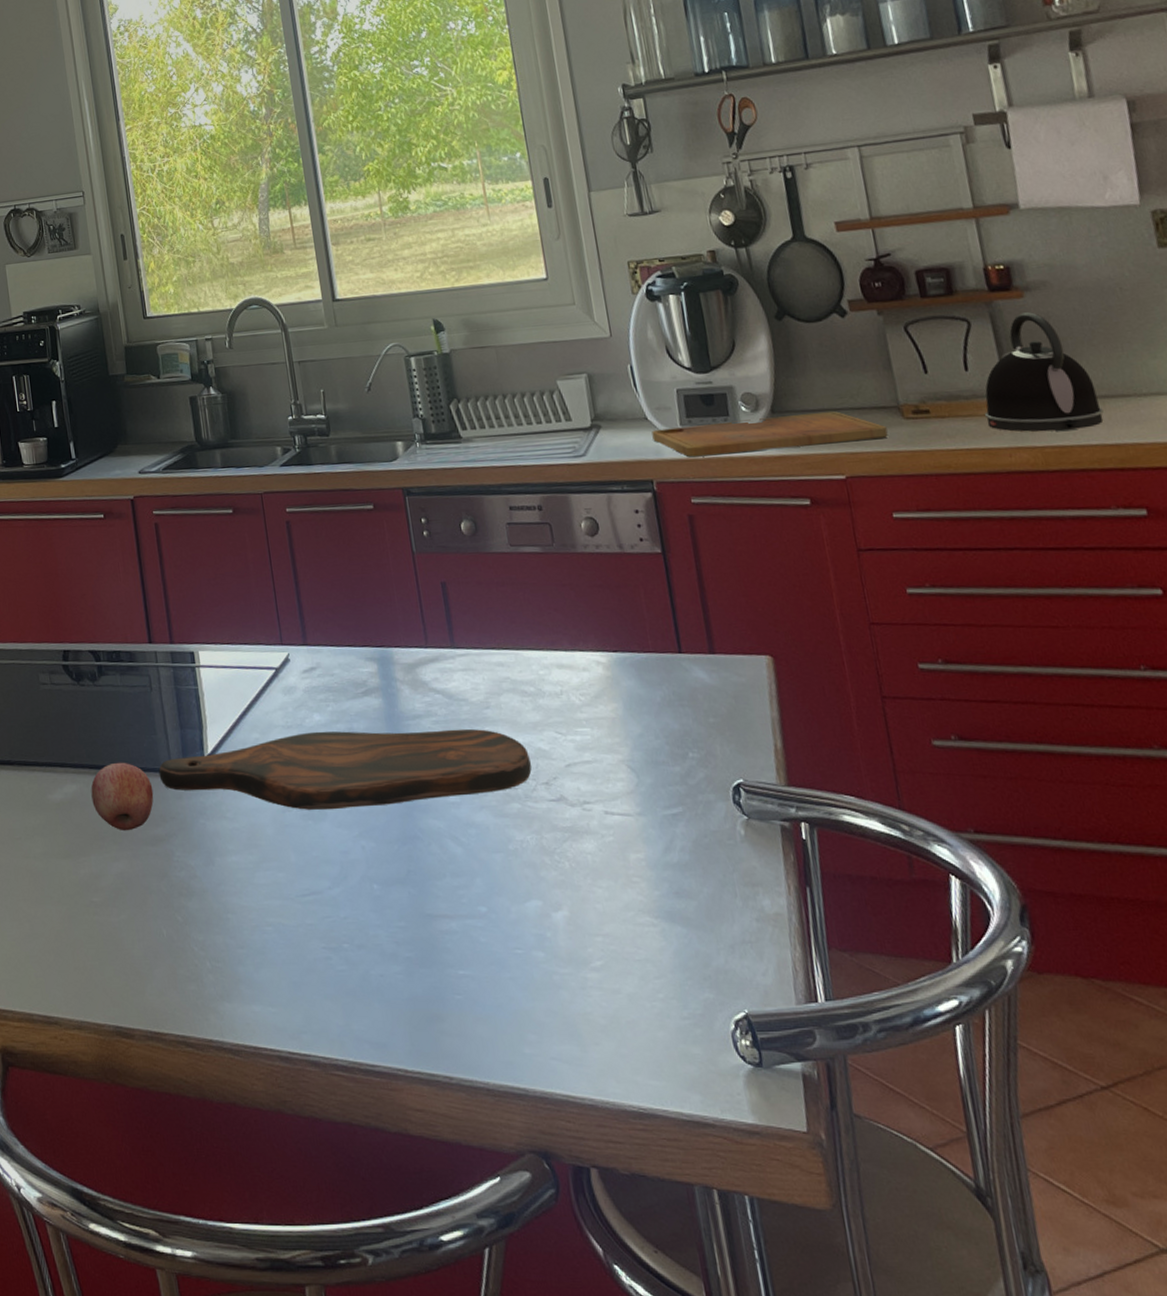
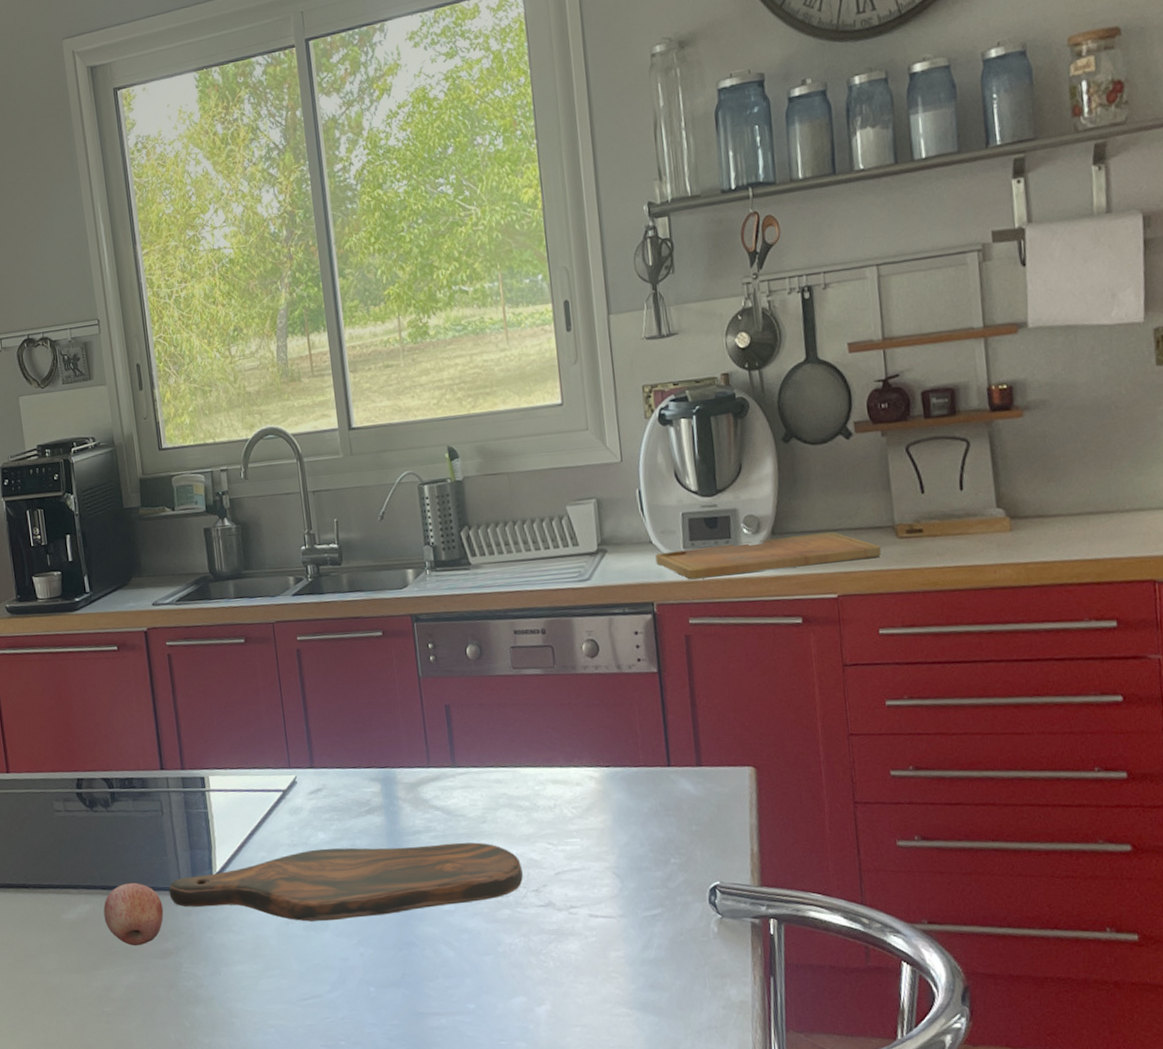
kettle: present [984,312,1104,432] -> none [974,431,1087,549]

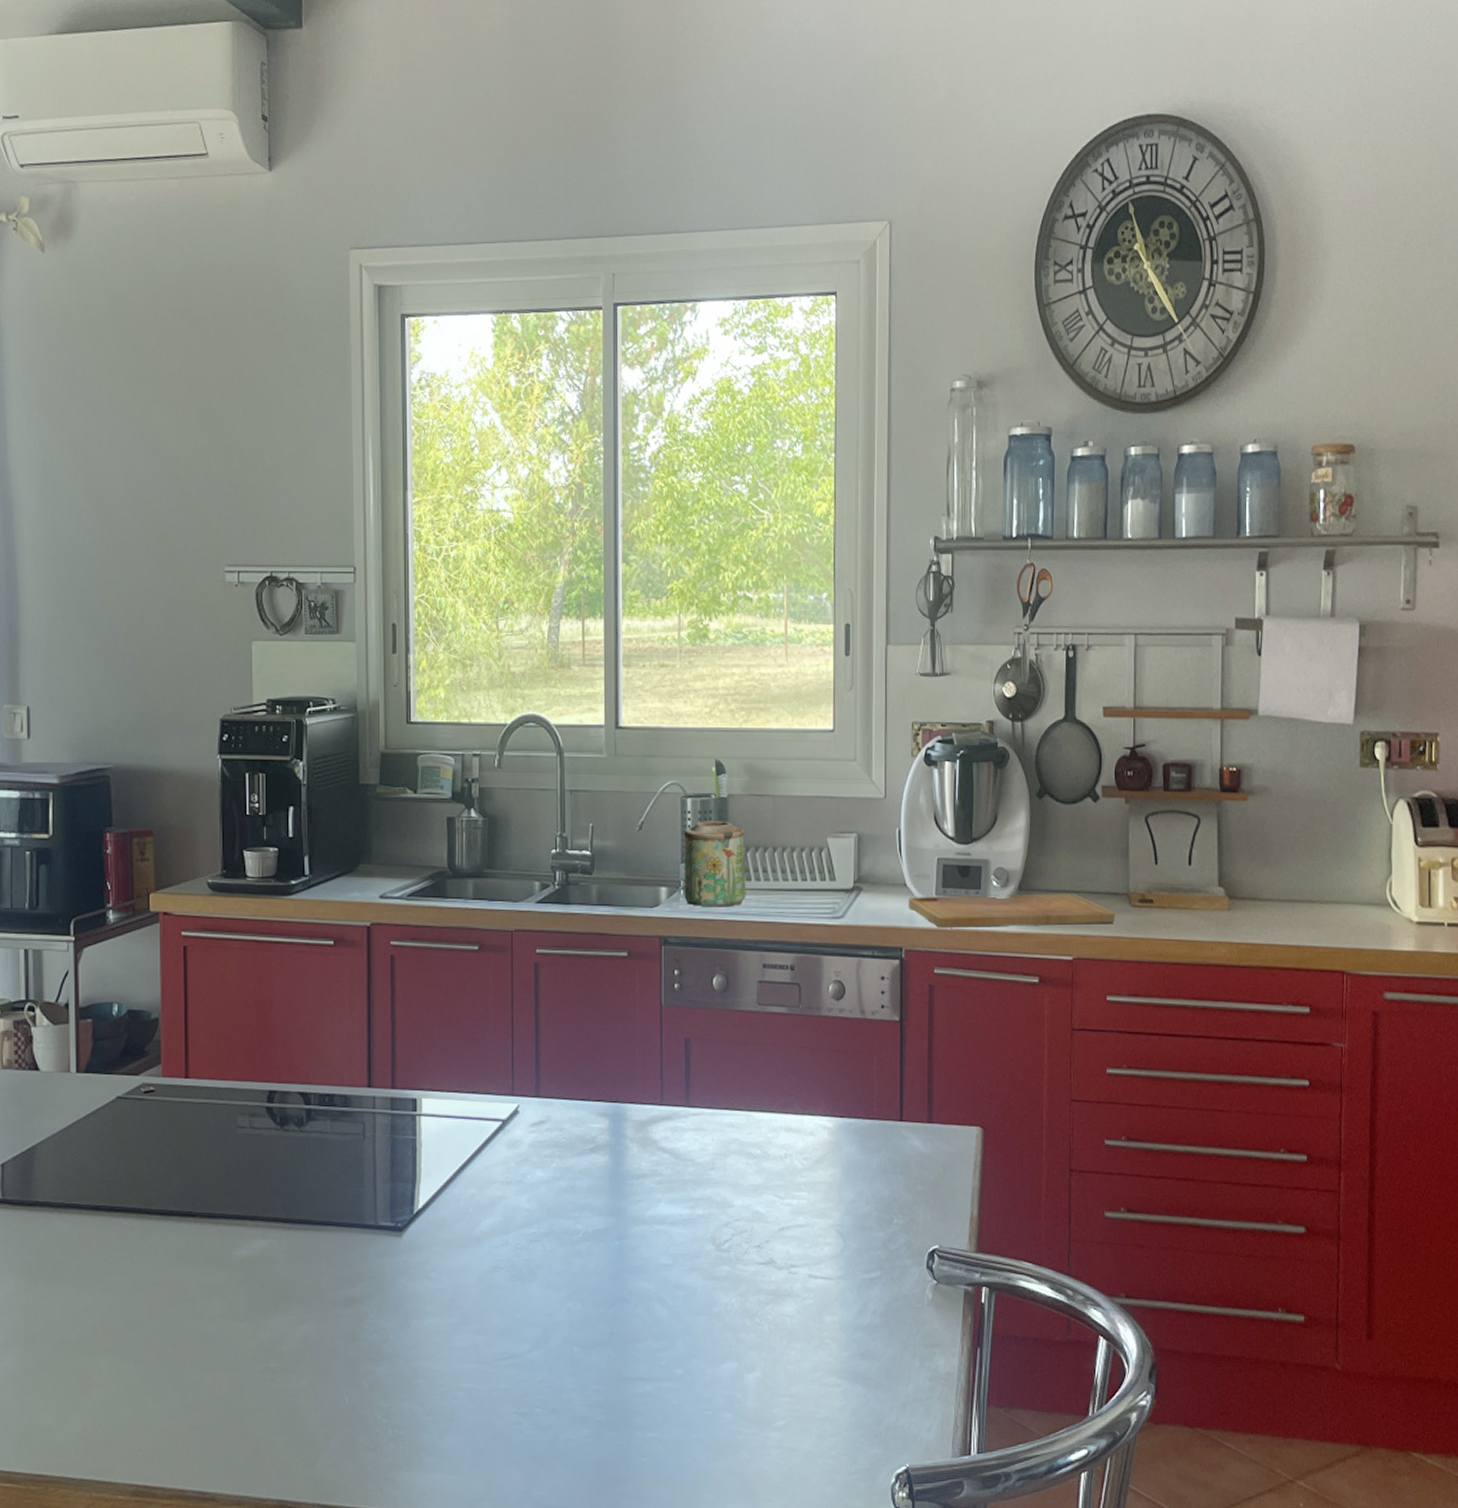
fruit: present [103,882,164,946] -> none [282,1216,353,1292]
cutting board: present [168,842,523,922] -> none [361,1188,746,1271]
canister: none [423,502,491,584] -> present [683,821,746,907]

